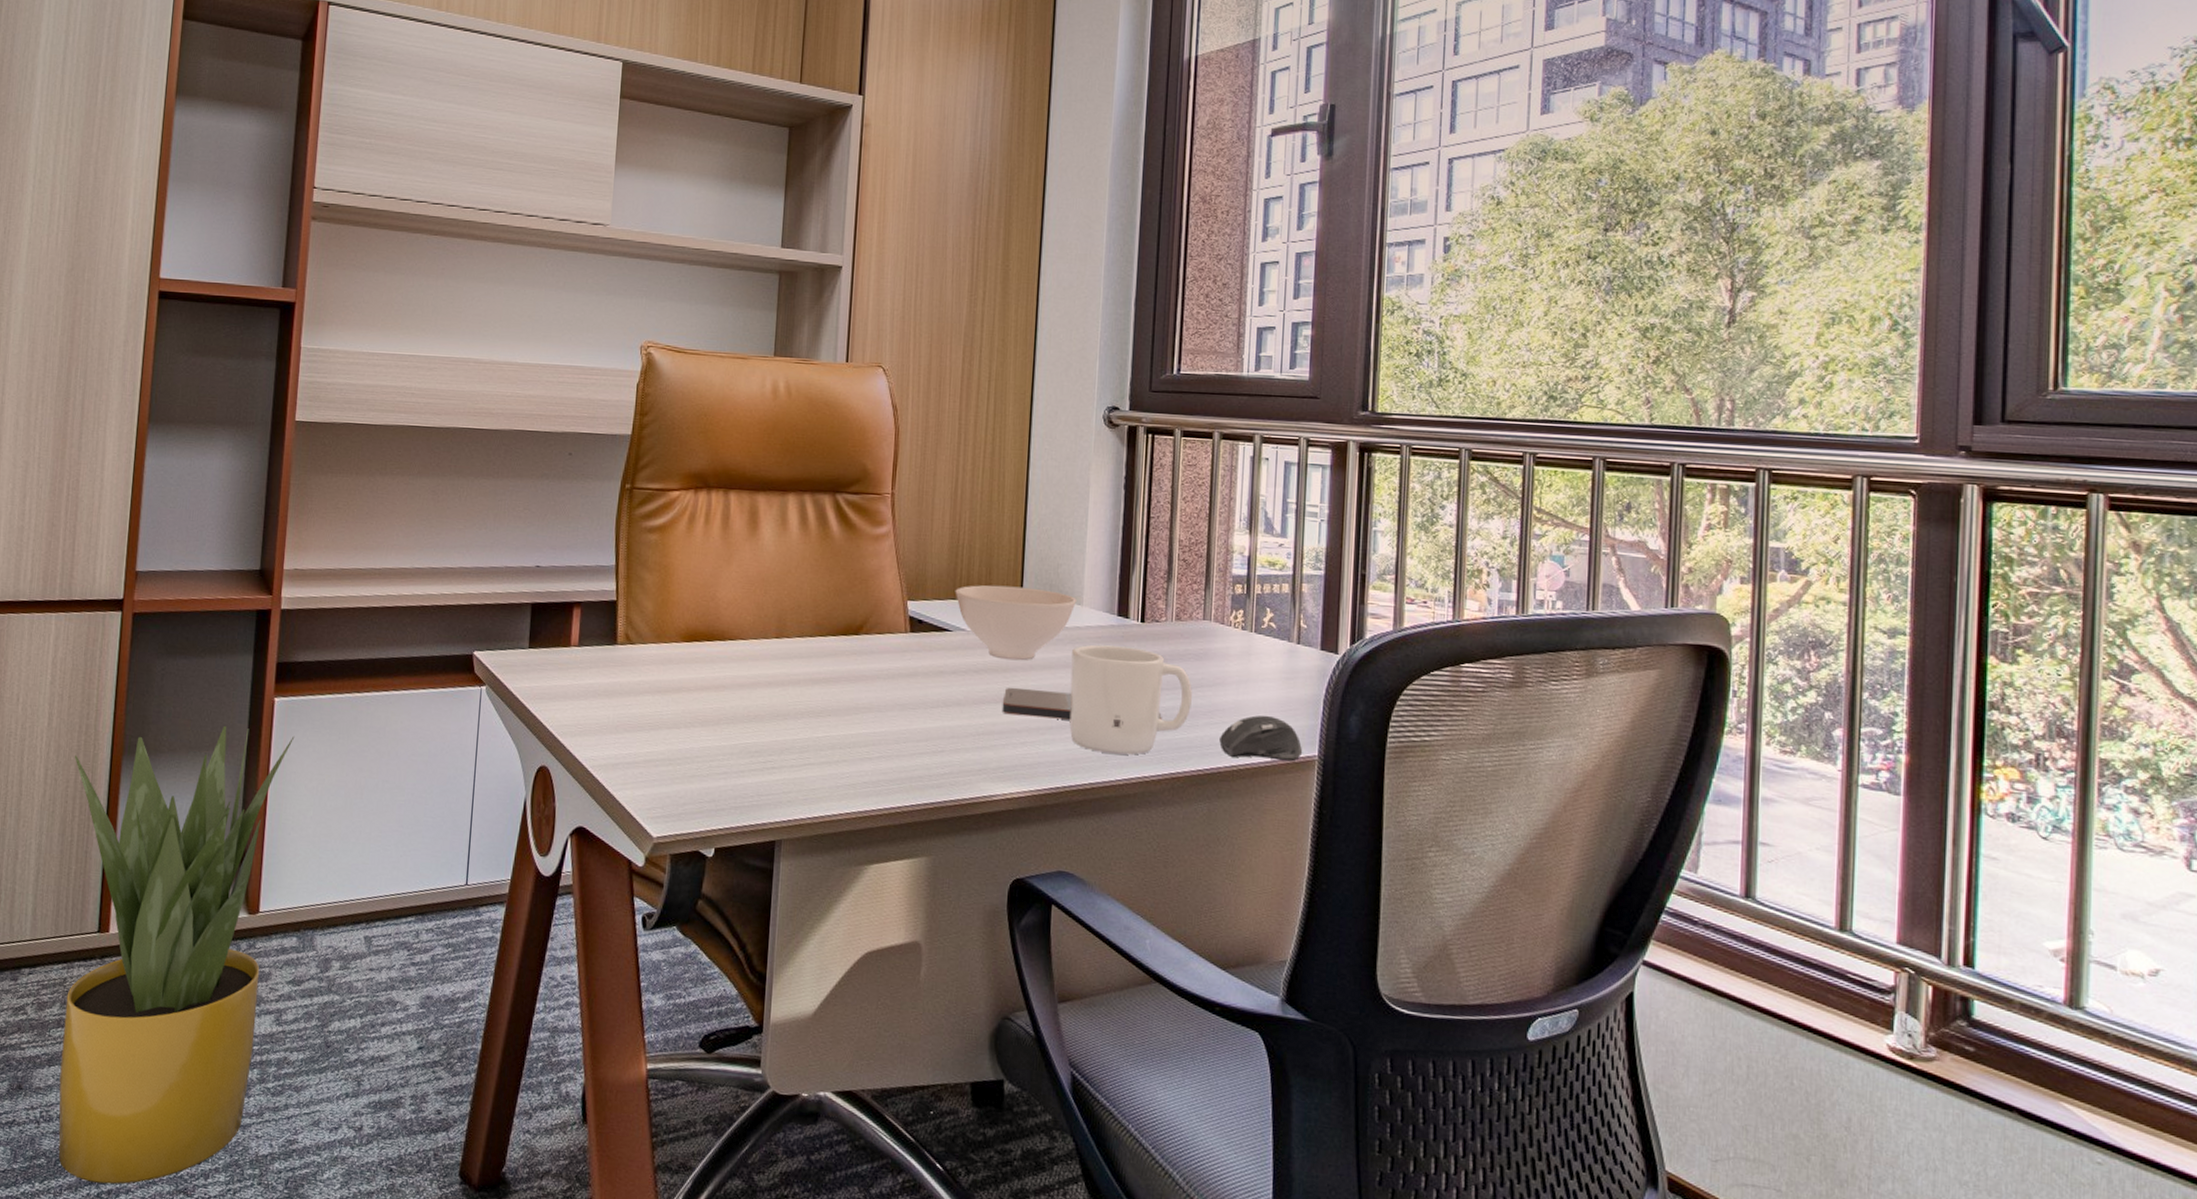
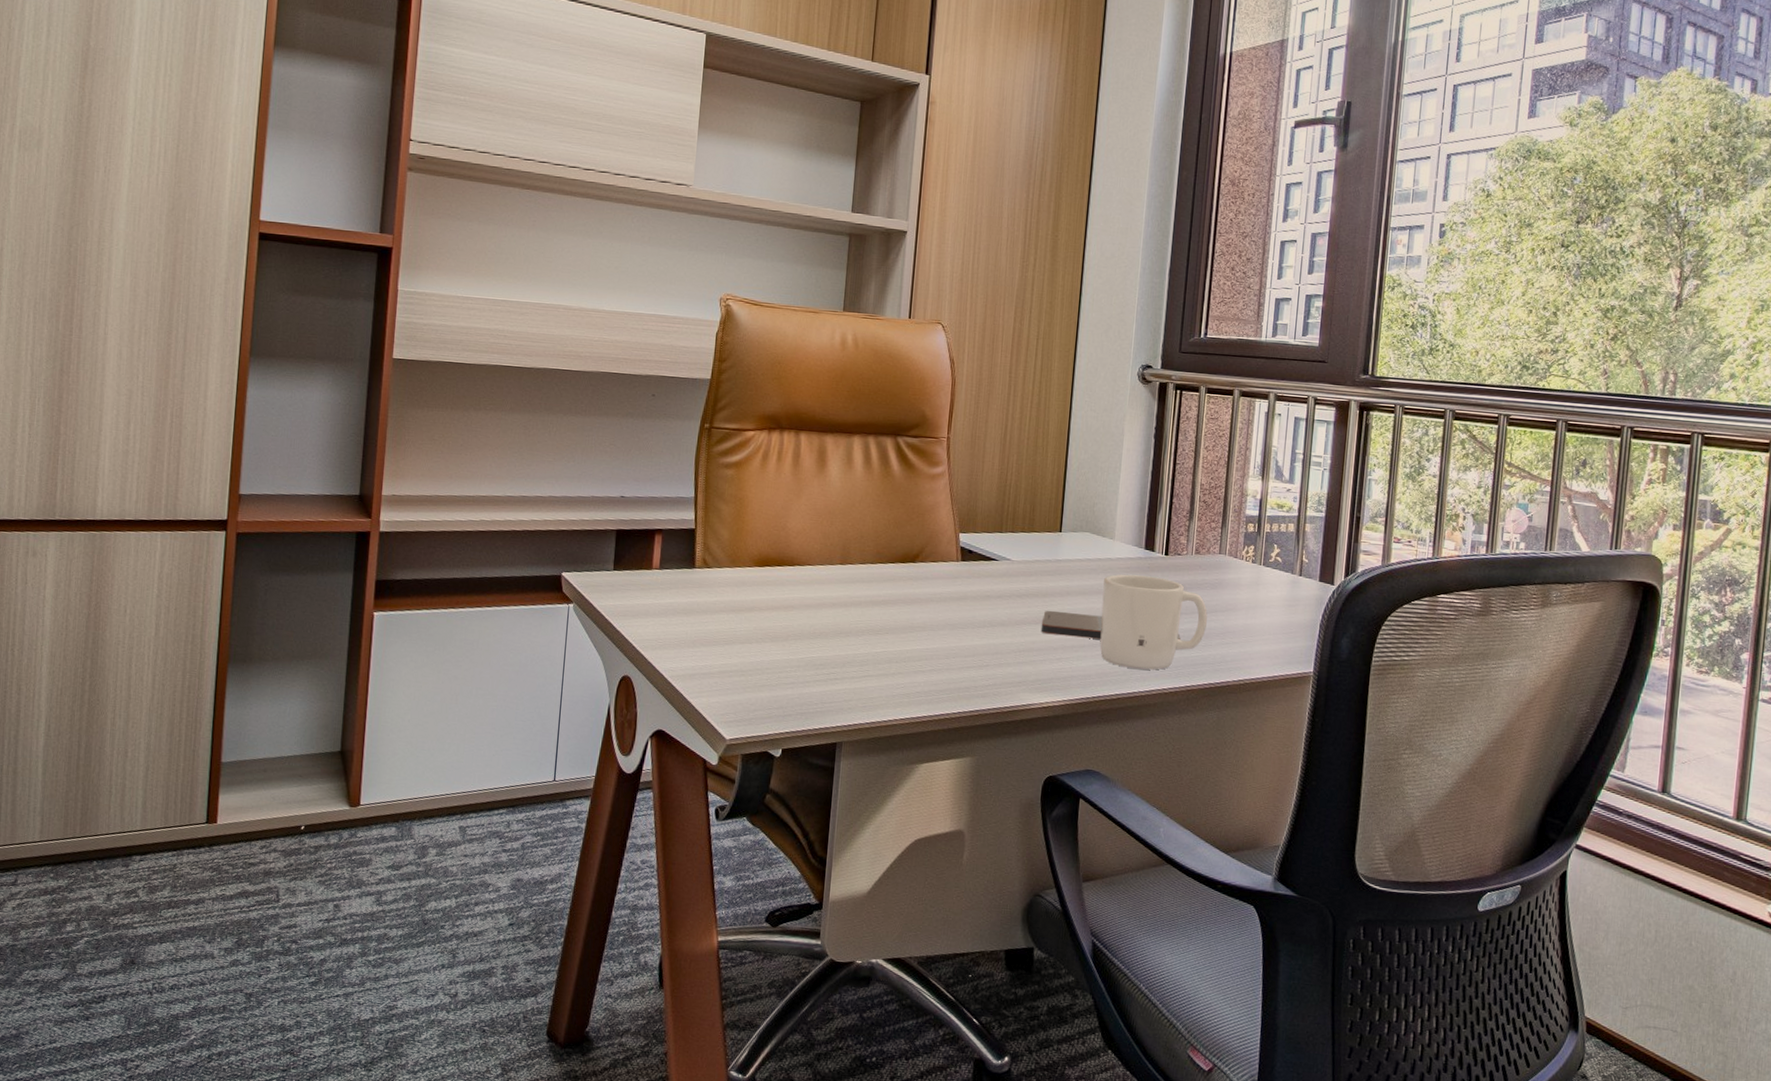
planter: present [58,726,295,1185] -> none [170,638,393,1047]
bowl: present [955,585,1077,661] -> none [1002,520,1109,588]
computer mouse: present [1219,715,1303,762] -> none [1229,636,1301,677]

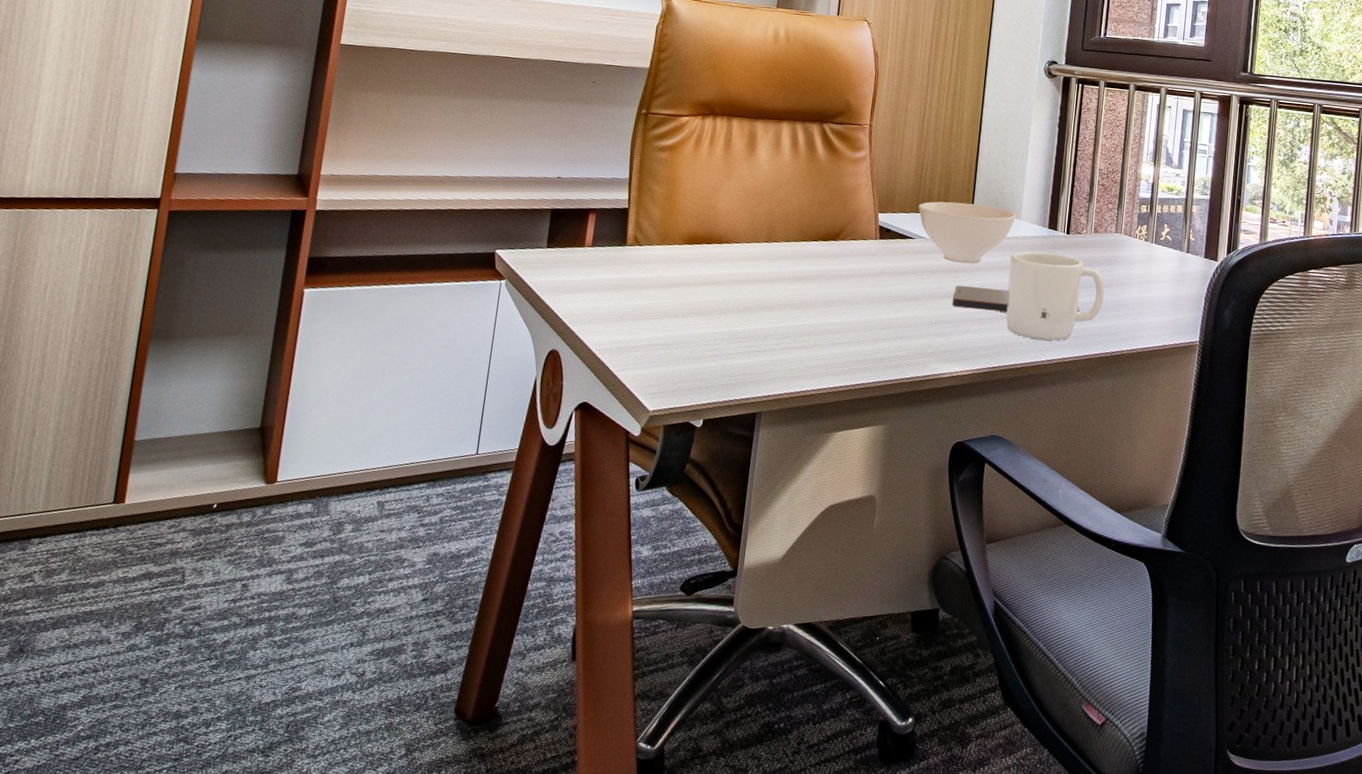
bowl: none [1002,520,1109,588] -> present [918,201,1016,264]

